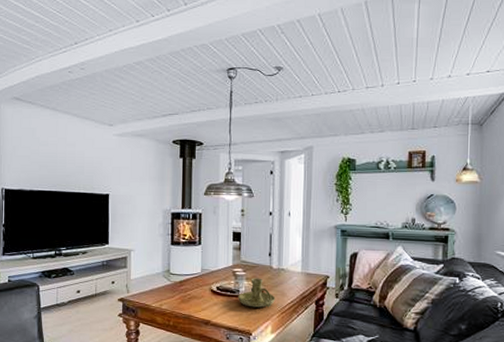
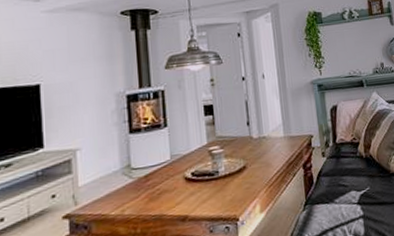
candle holder: present [238,278,275,308] -> none [218,152,260,188]

